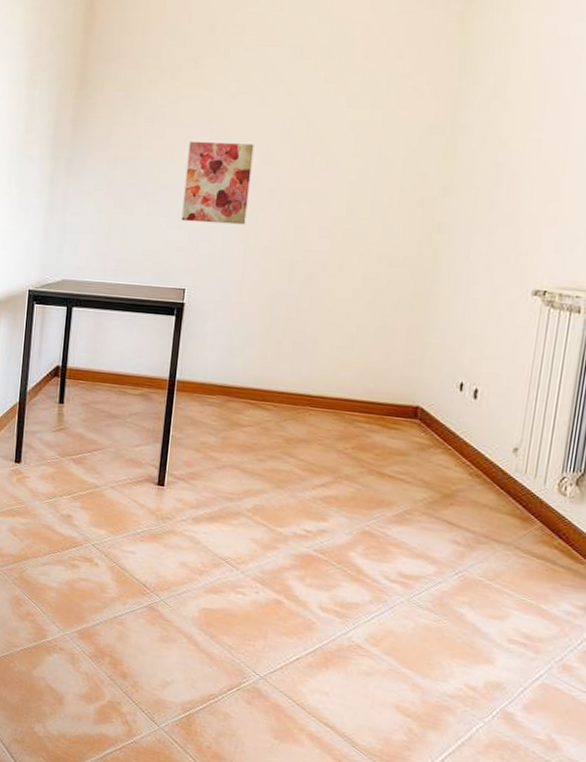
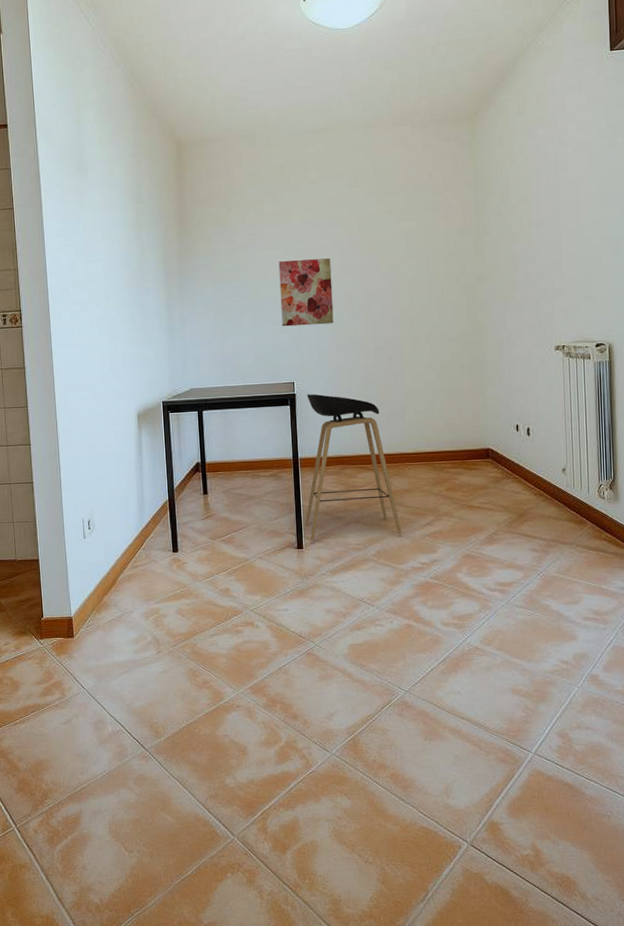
stool: none [170,305,288,492] -> present [304,394,402,541]

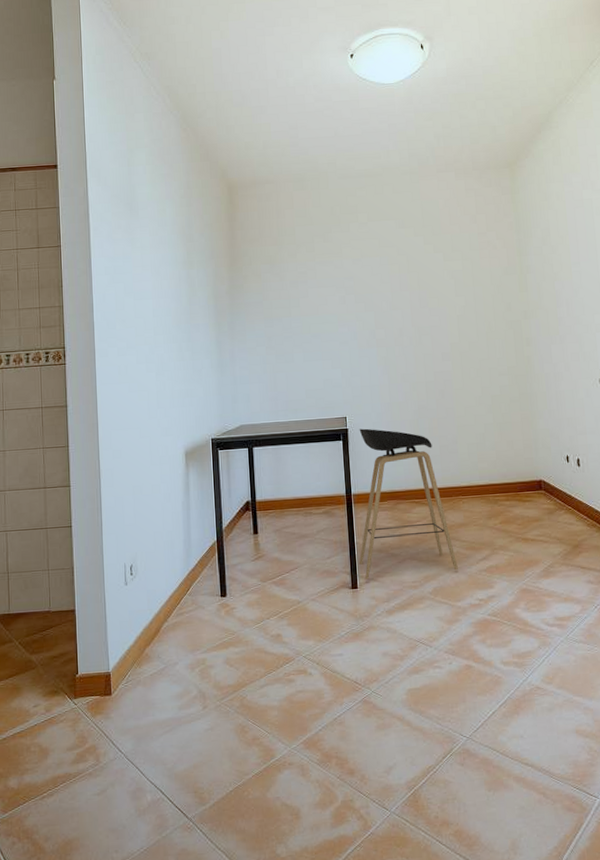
wall art: present [278,258,334,327] -> none [329,295,385,362]

